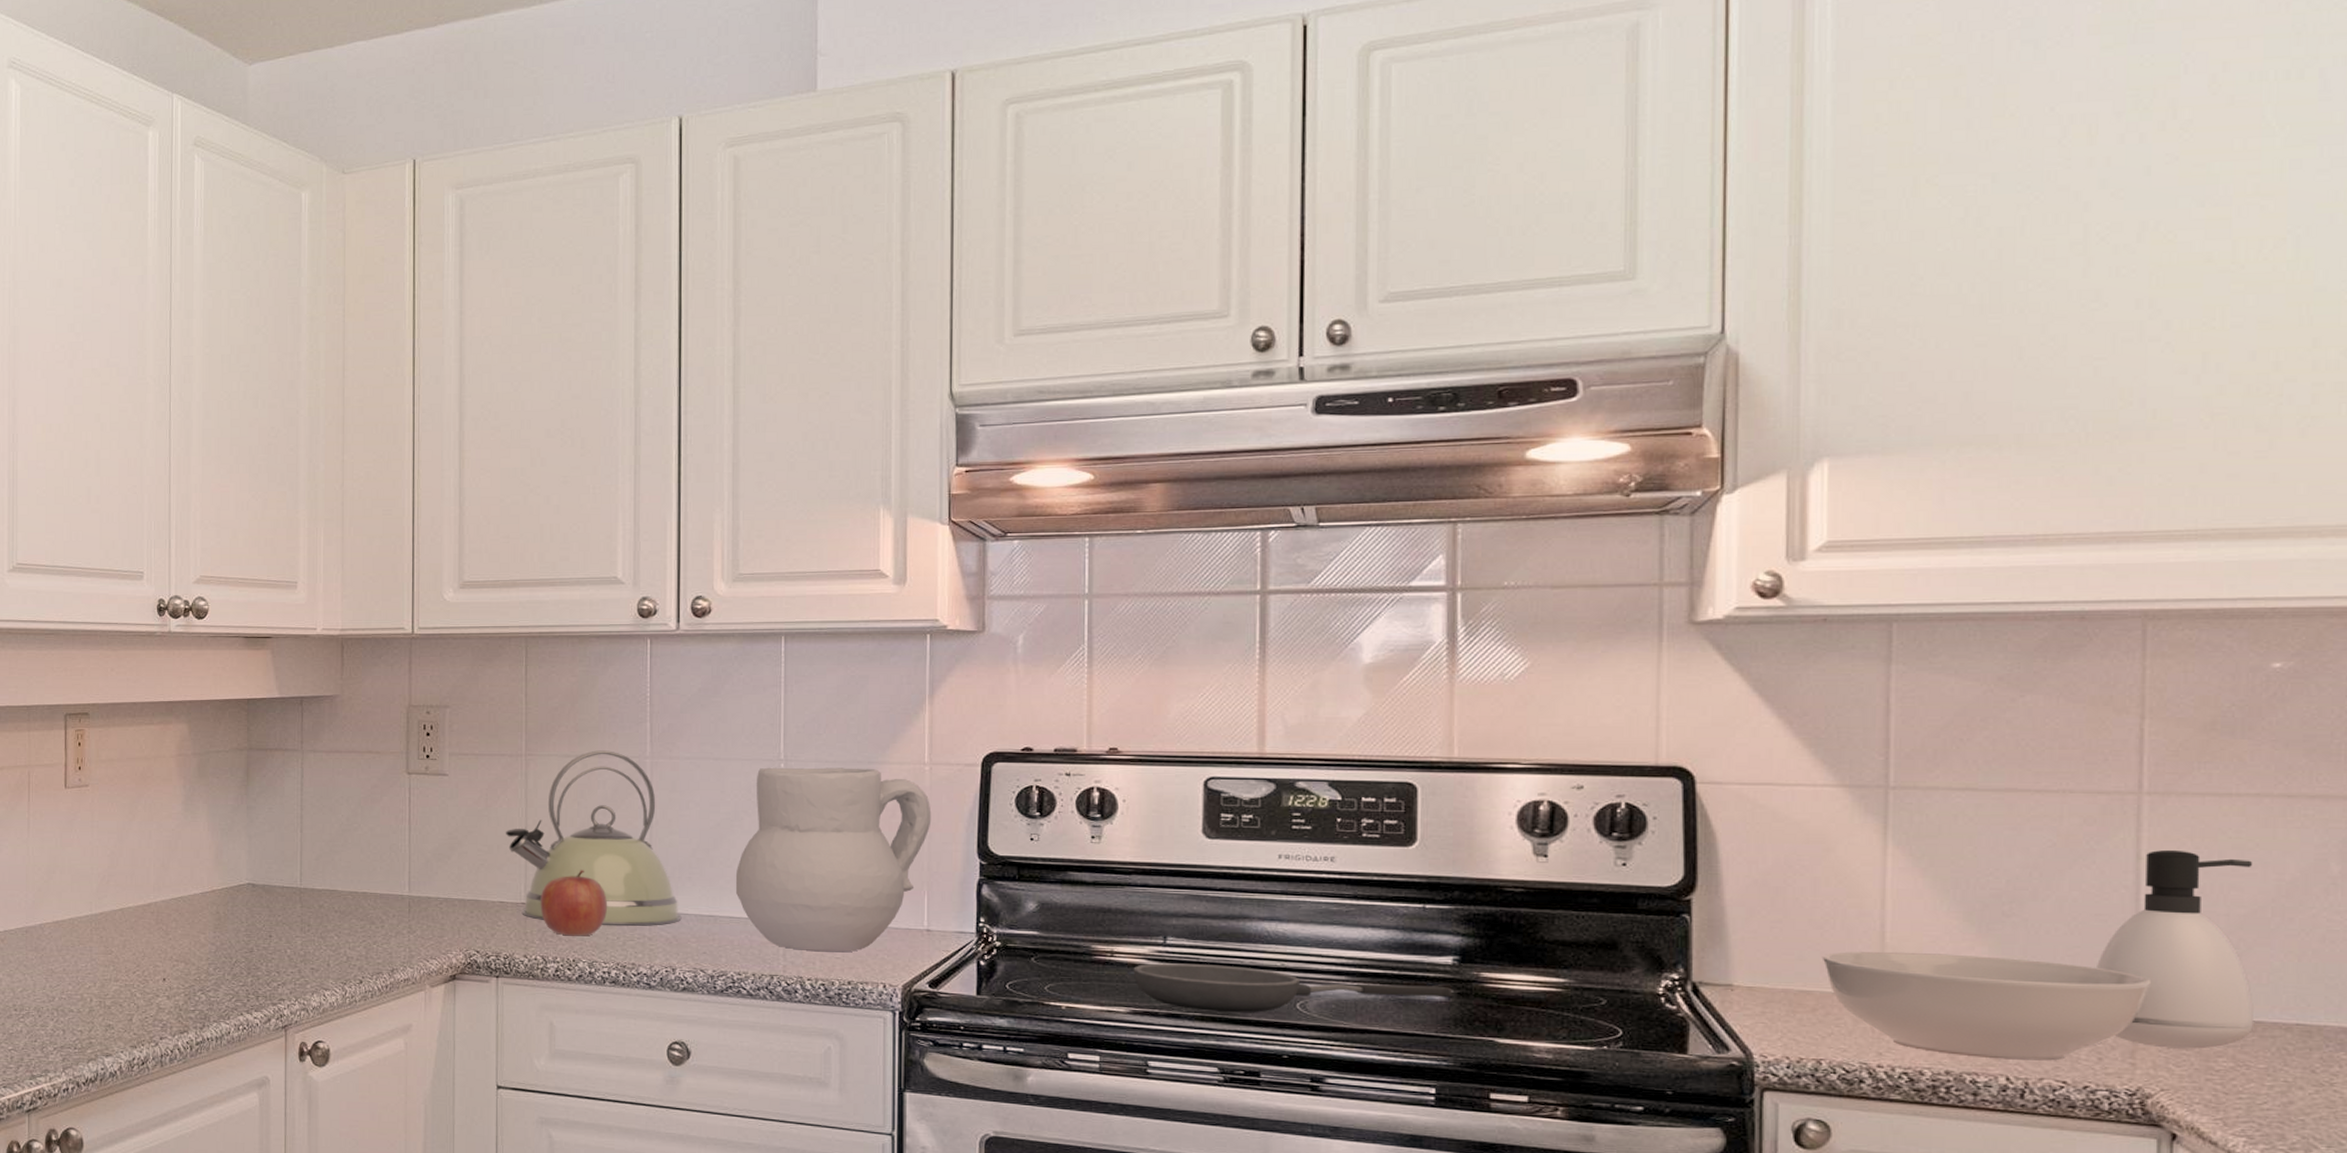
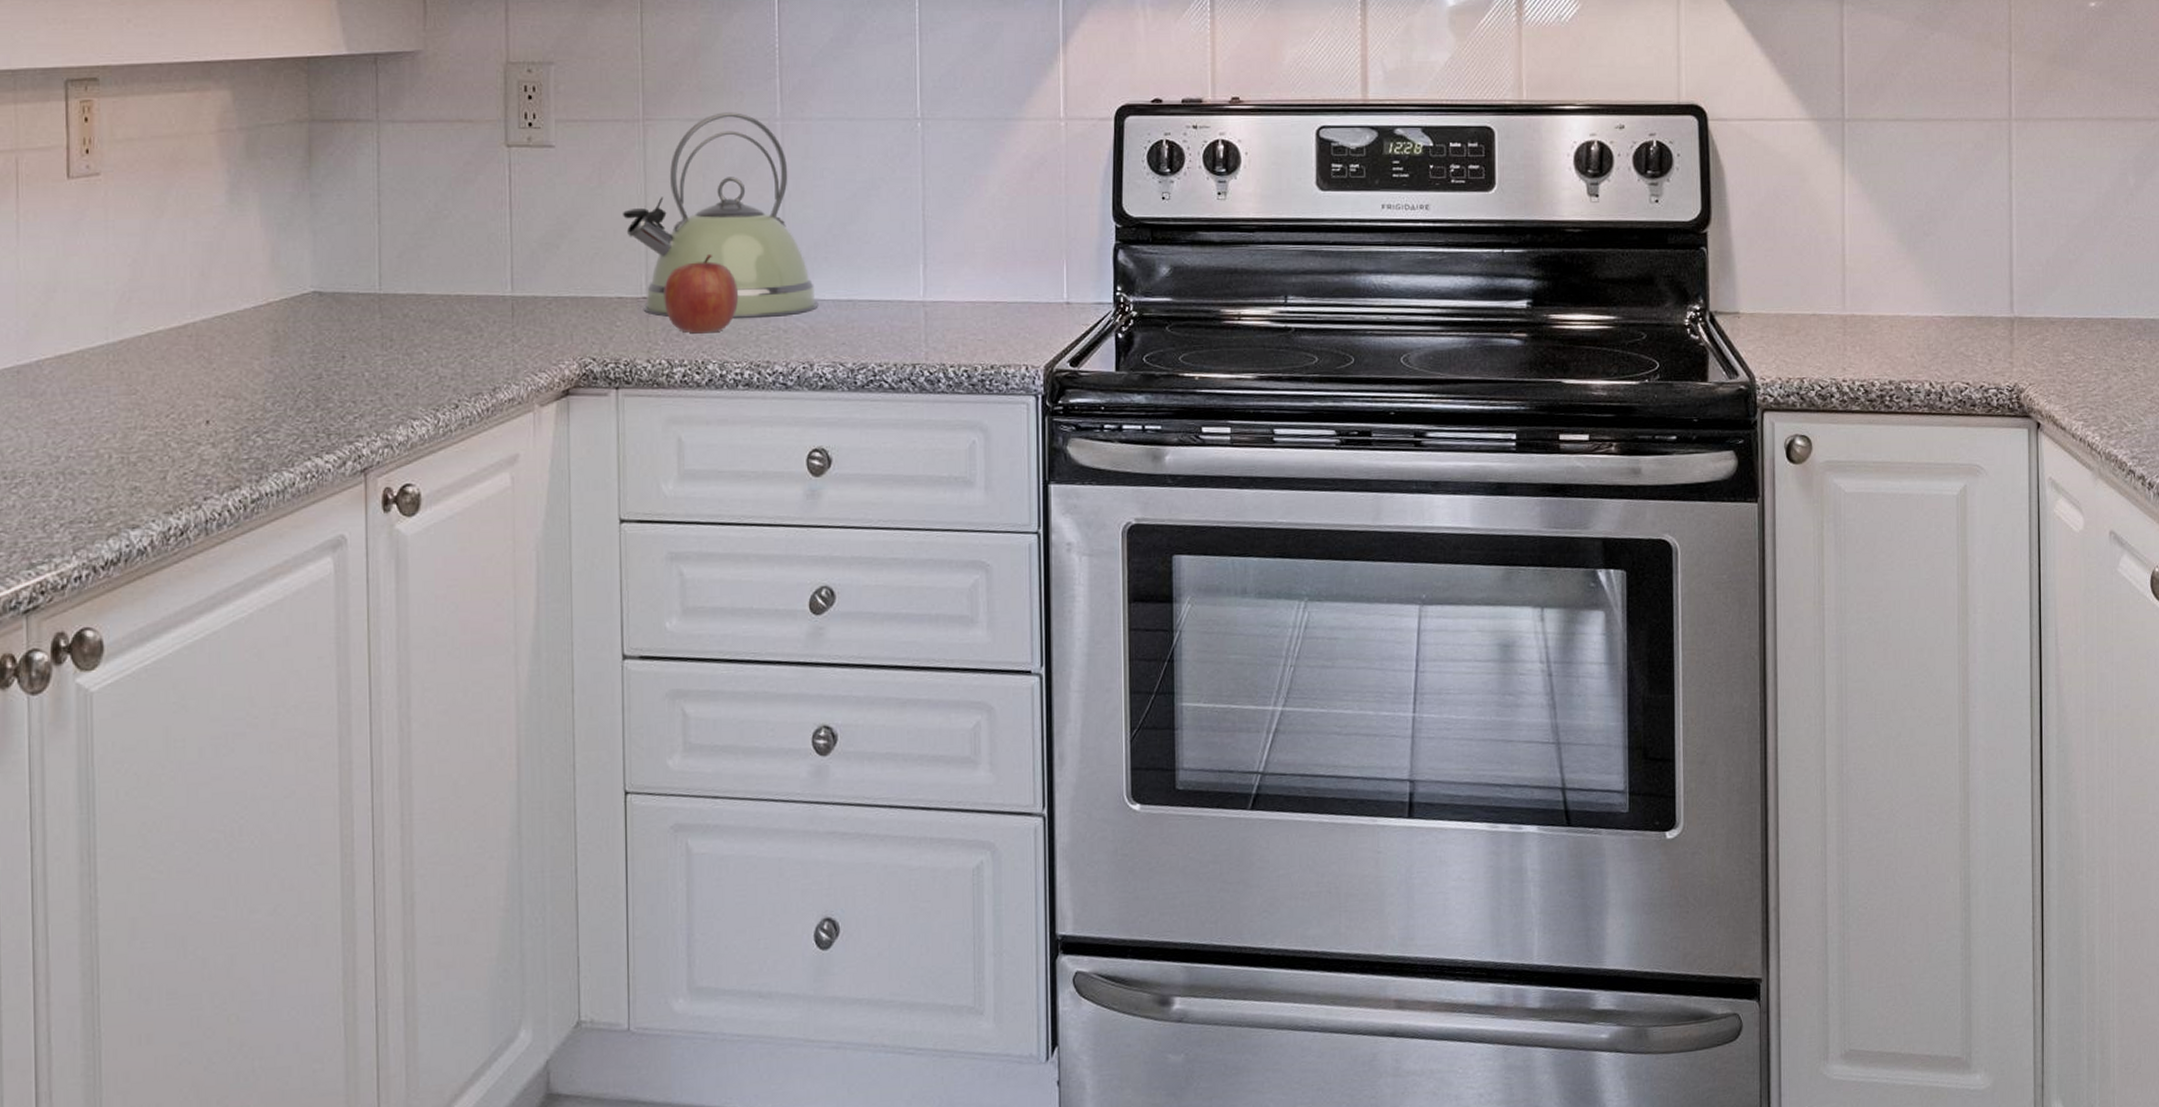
ceramic jug: present [735,767,932,952] -> none [874,125,1068,334]
frying pan: present [1133,963,1453,1012] -> none [1258,322,1528,371]
bowl: present [1822,951,2152,1061] -> none [1802,272,2022,366]
soap dispenser: present [2097,850,2254,1049] -> none [1986,170,2085,347]

